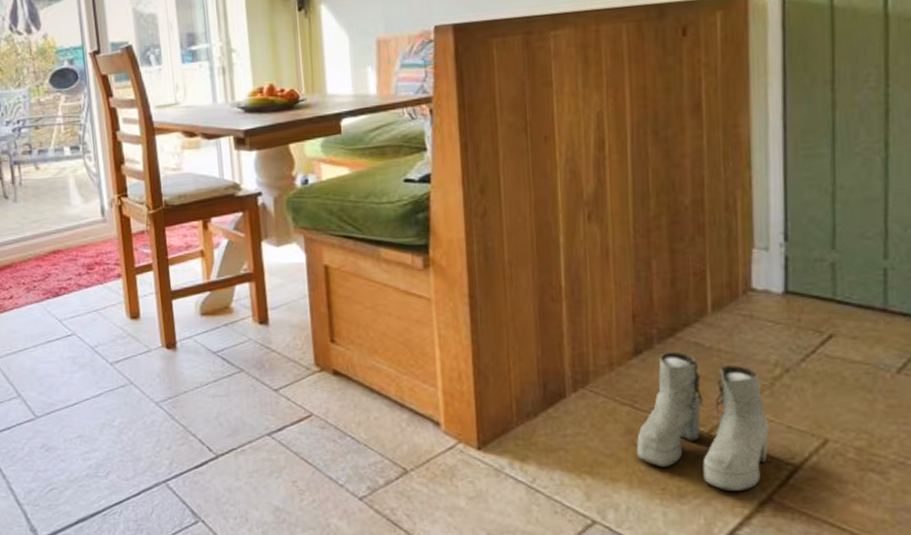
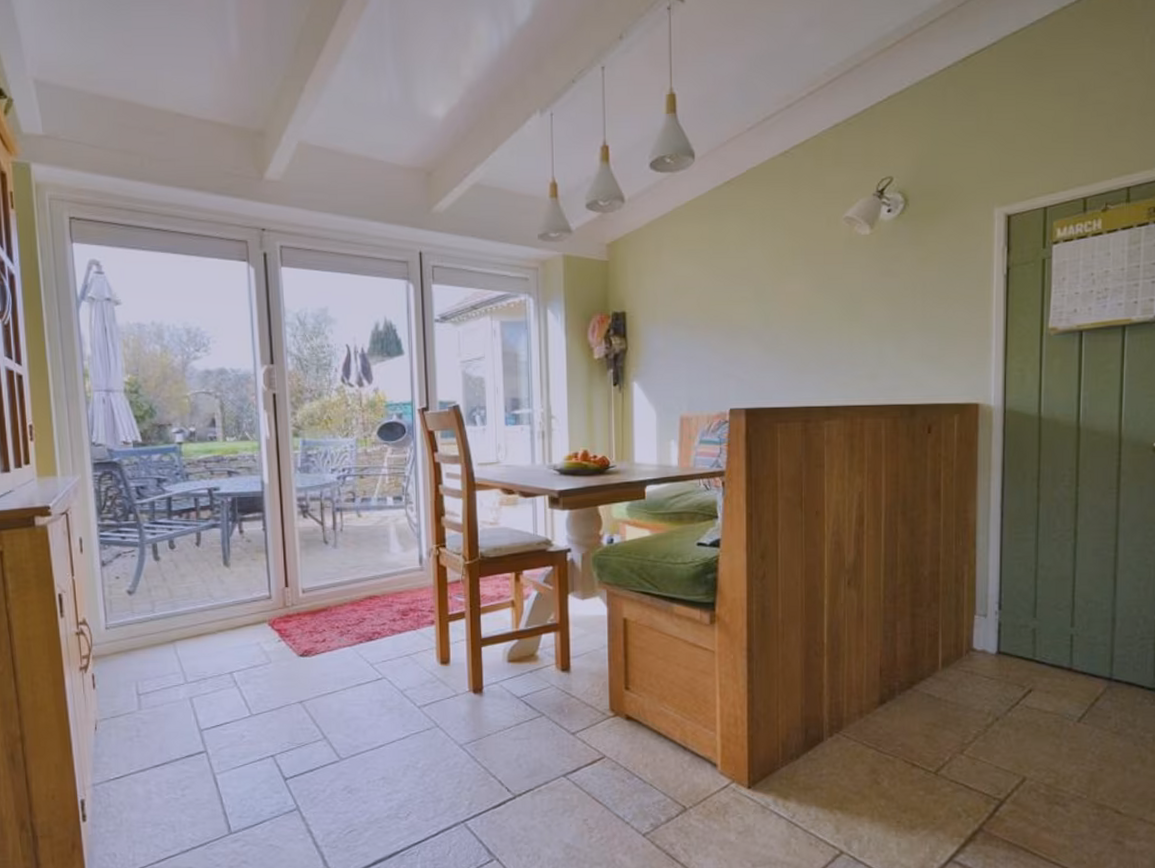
boots: present [636,351,770,492] -> none [878,702,982,823]

